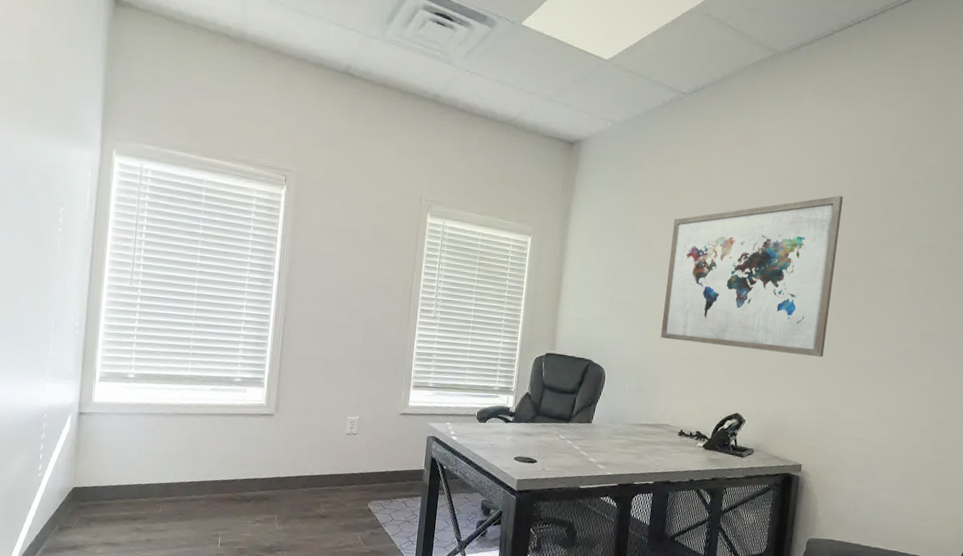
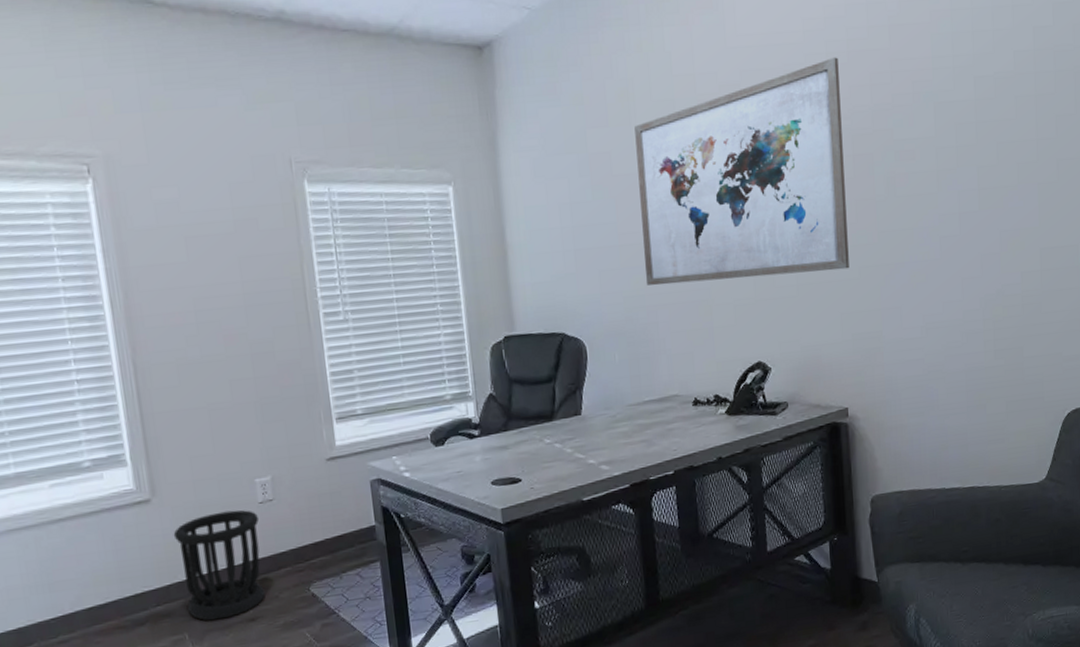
wastebasket: none [281,434,344,512] -> present [173,509,265,621]

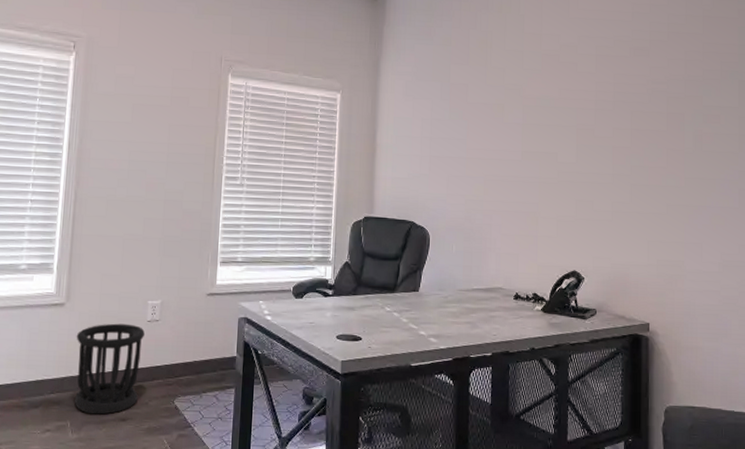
wall art: present [634,57,849,286] -> none [485,35,659,205]

